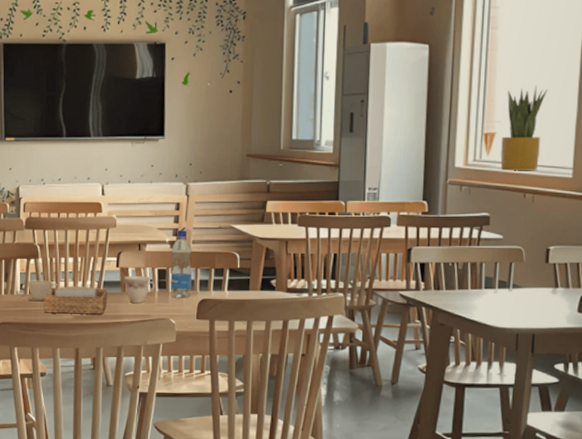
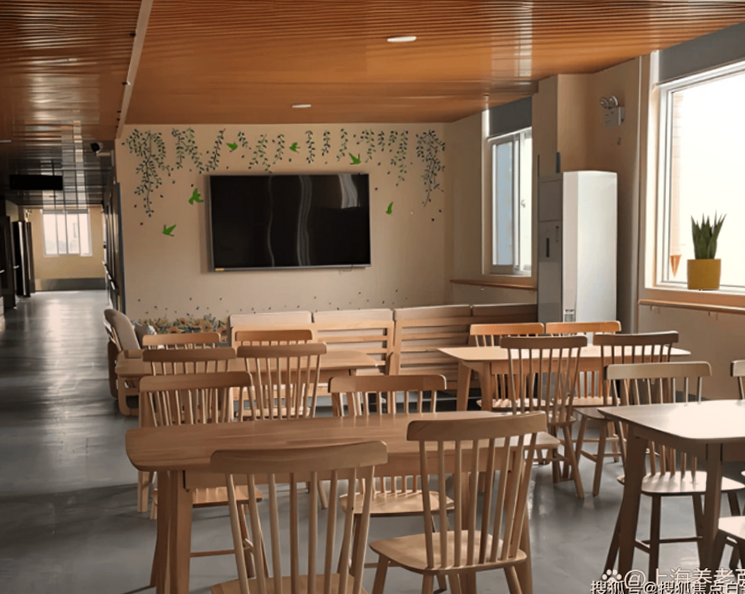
teacup: present [22,280,60,302] -> none [236,407,273,429]
napkin holder: present [44,285,108,315] -> none [257,411,321,440]
teacup: present [123,275,155,303] -> none [335,400,366,427]
bottle: present [170,230,192,299] -> none [380,355,401,422]

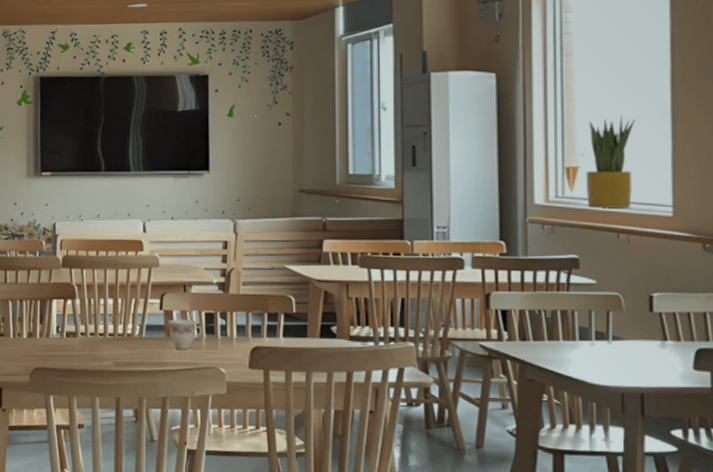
teacup: none [335,400,366,427] -> present [167,319,202,350]

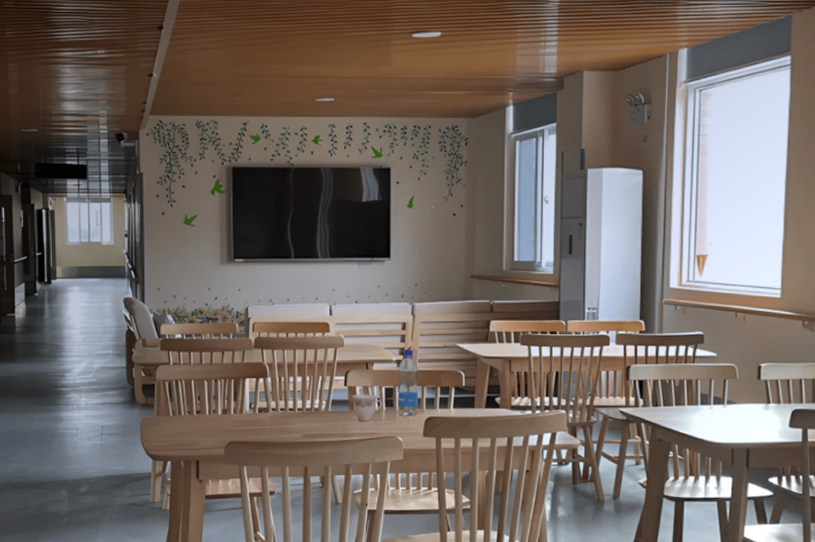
bottle: none [219,271,242,346] -> present [397,350,418,417]
planter: present [586,115,636,209] -> none [712,210,756,292]

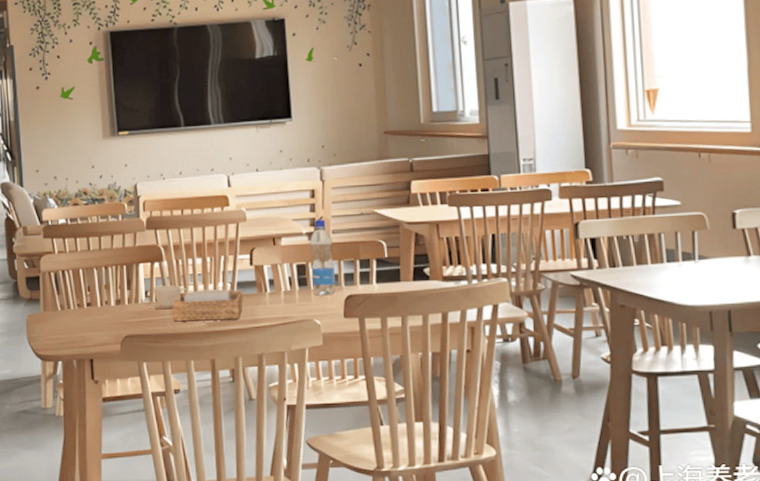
teacup: none [251,399,289,421] -> present [148,285,189,310]
napkin holder: none [273,404,336,433] -> present [172,288,243,322]
teacup: present [351,394,382,421] -> none [259,273,295,304]

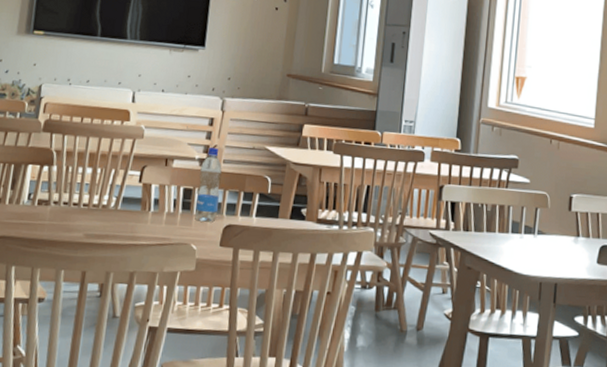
teacup: present [148,285,189,310] -> none [28,189,73,215]
napkin holder: present [172,288,243,322] -> none [51,199,127,234]

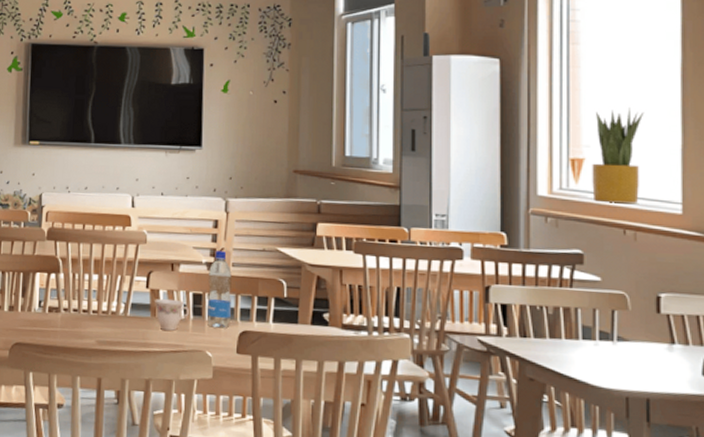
teacup: none [145,192,179,224] -> present [154,298,189,331]
planter: none [530,36,574,118] -> present [592,107,645,205]

